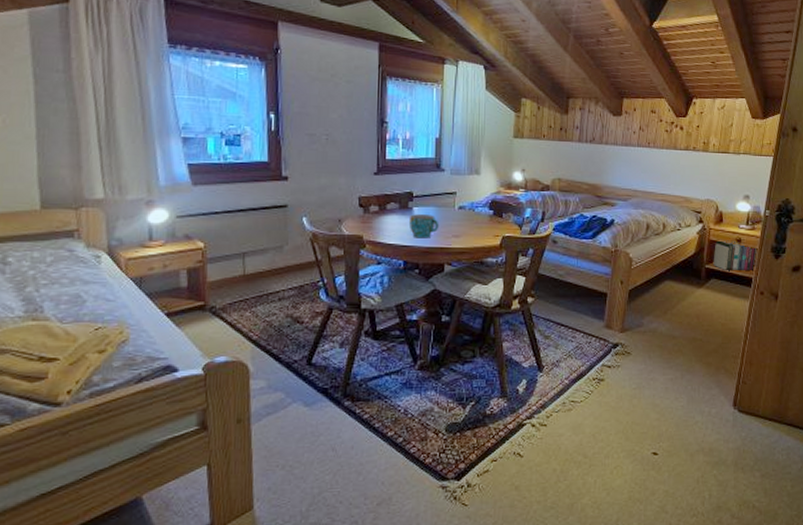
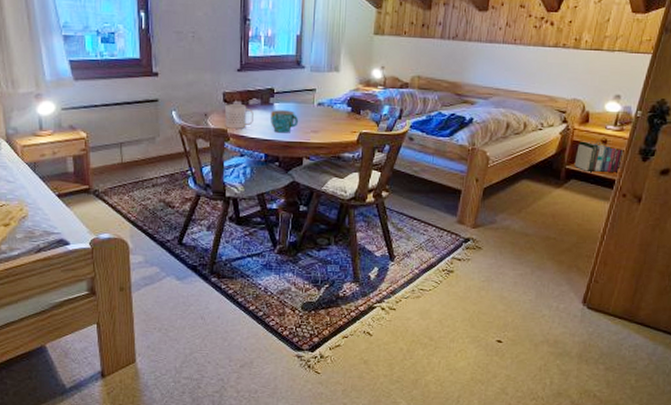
mug: none [360,209,391,235] -> present [225,104,254,129]

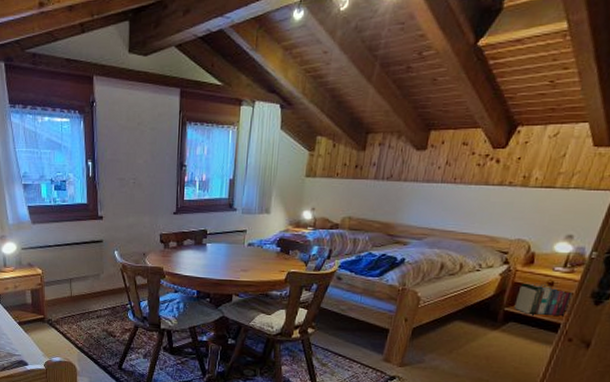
mug: present [225,104,254,129] -> none [161,245,187,267]
cup: present [269,110,299,133] -> none [202,250,230,272]

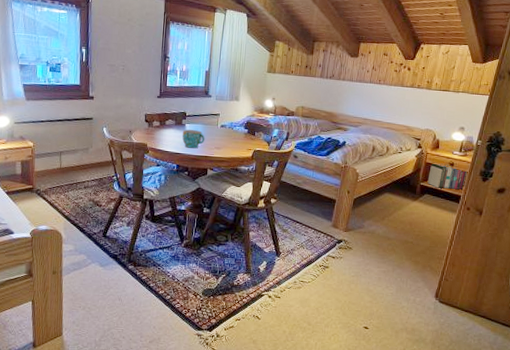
cup: none [202,250,230,272] -> present [181,129,205,149]

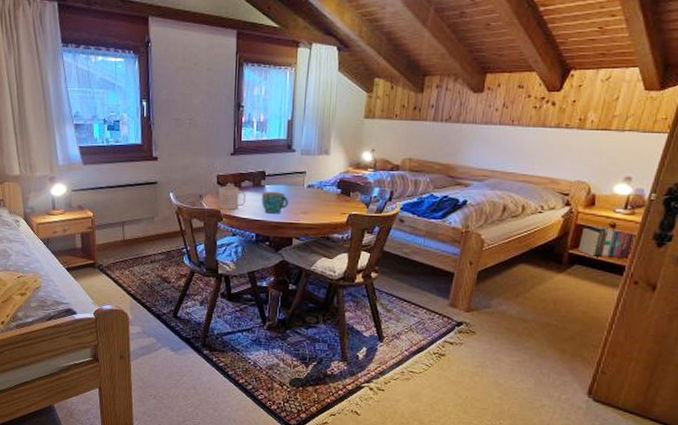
mug: none [145,124,169,144] -> present [218,186,246,210]

